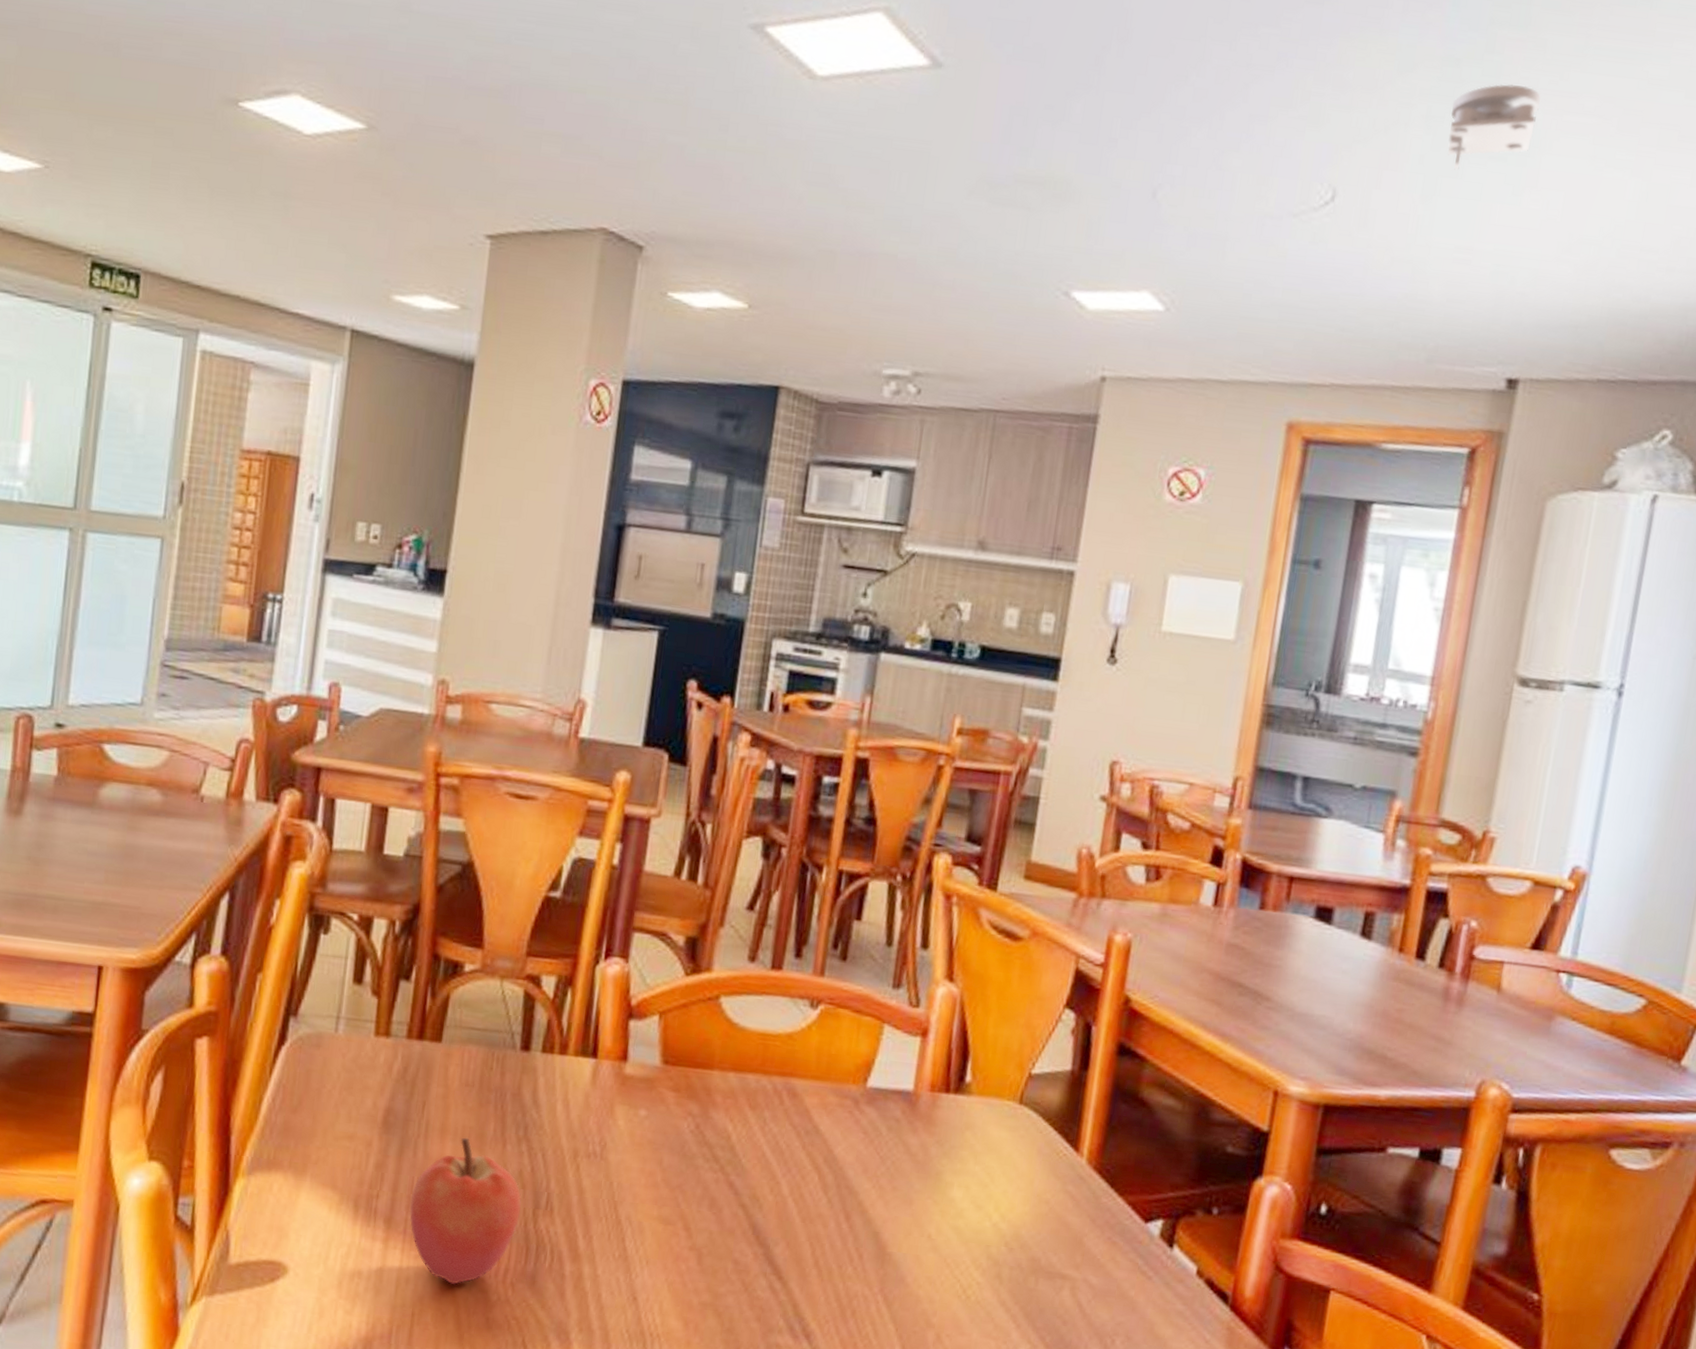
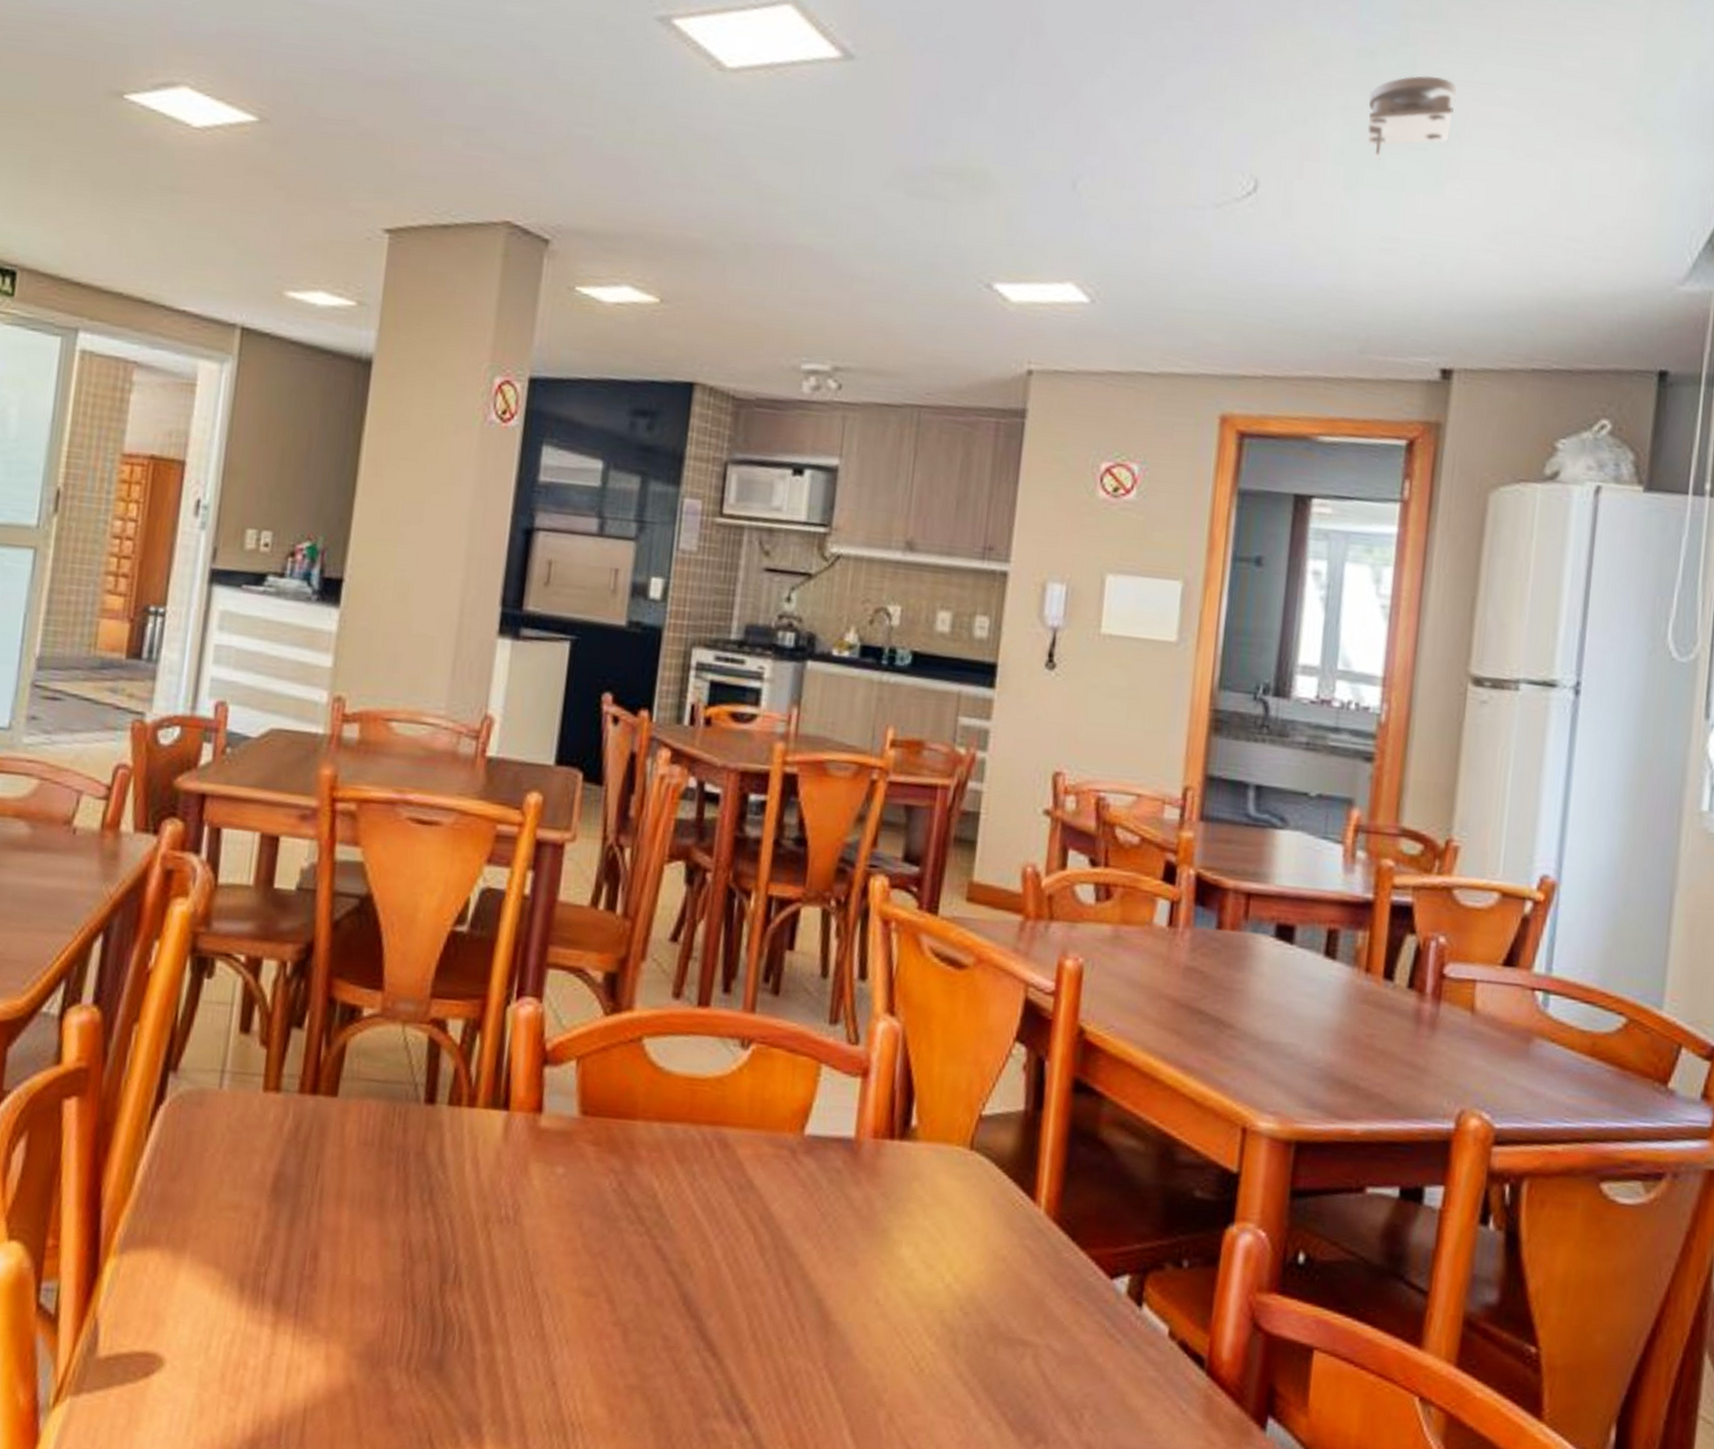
apple: present [409,1137,522,1285] -> none [301,1203,427,1373]

